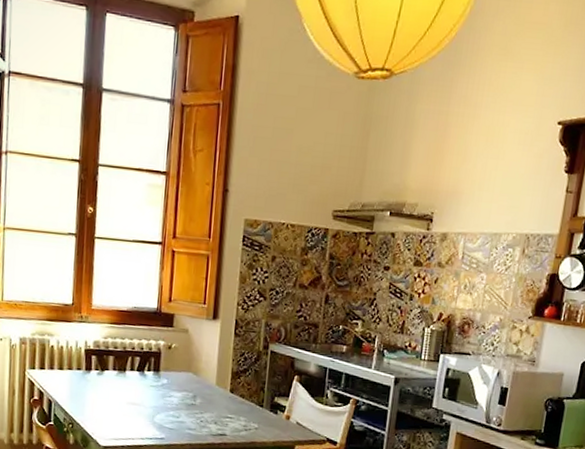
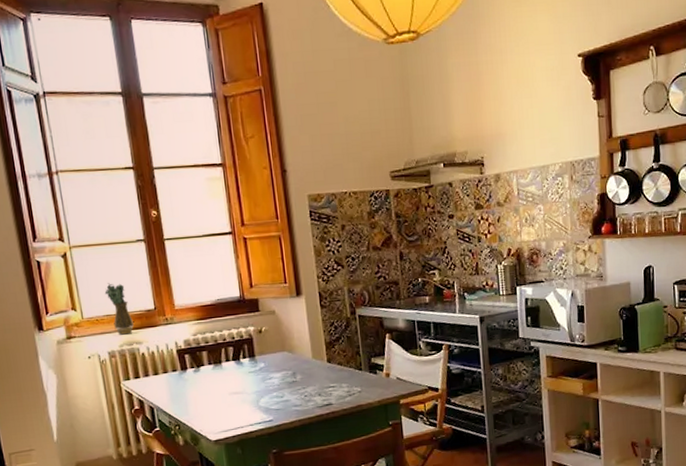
vase: none [28,270,49,324] -> present [104,283,134,335]

